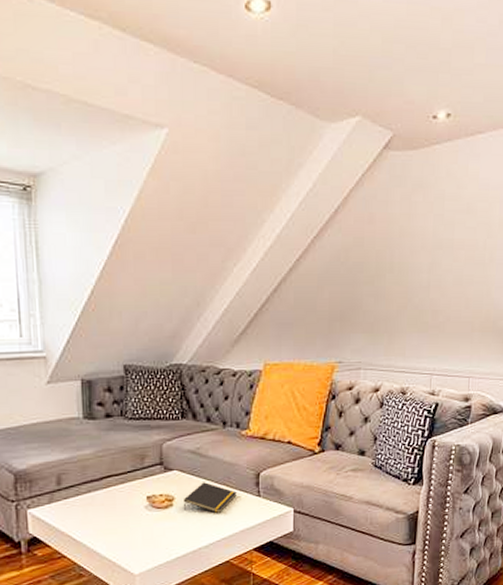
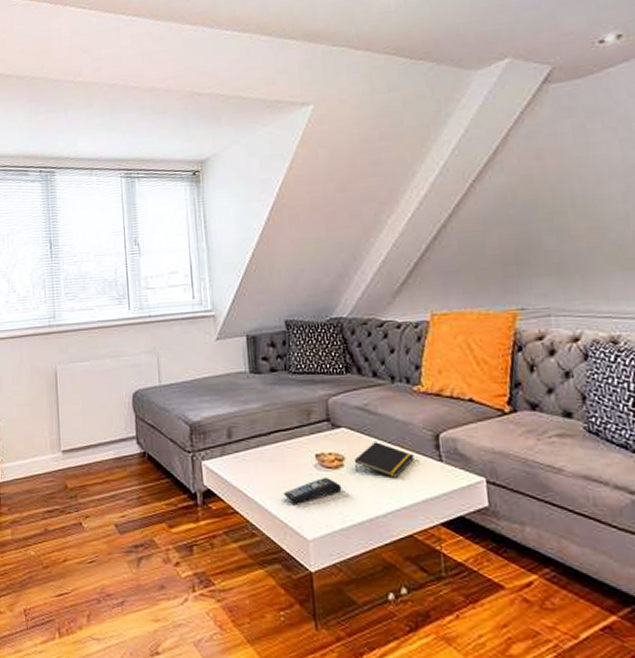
remote control: none [113,516,170,542] -> present [283,476,342,503]

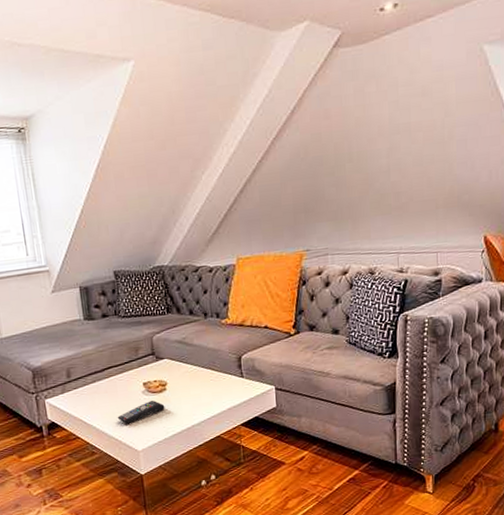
notepad: present [355,442,414,479] -> none [175,367,222,395]

